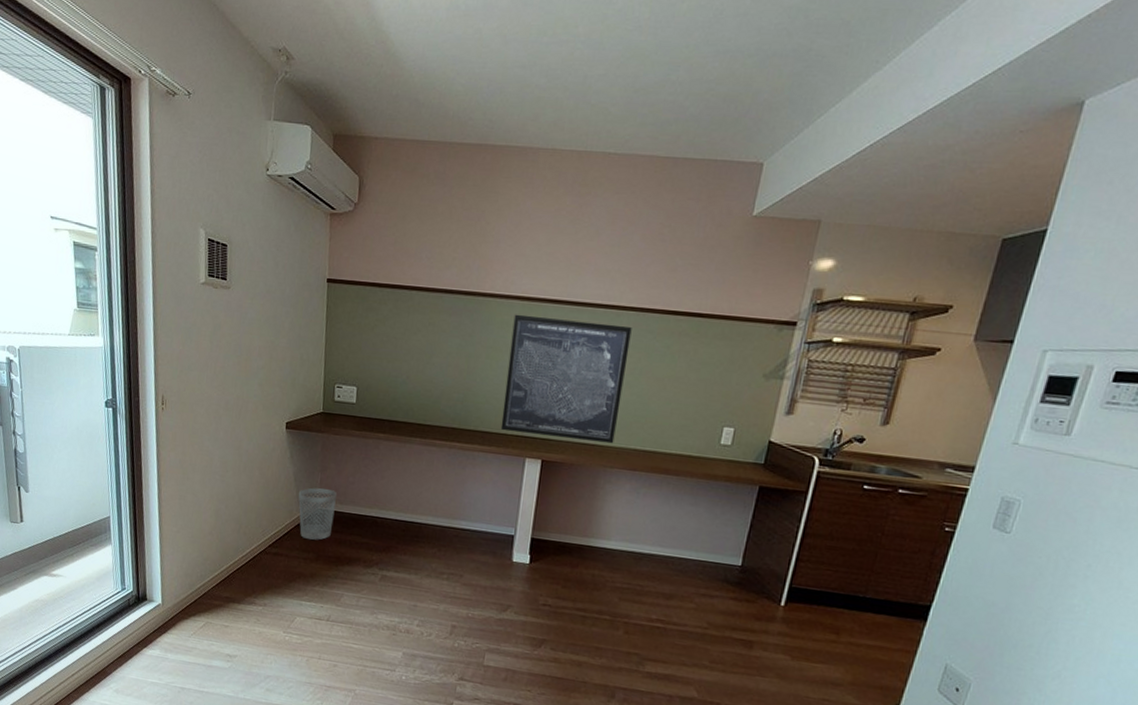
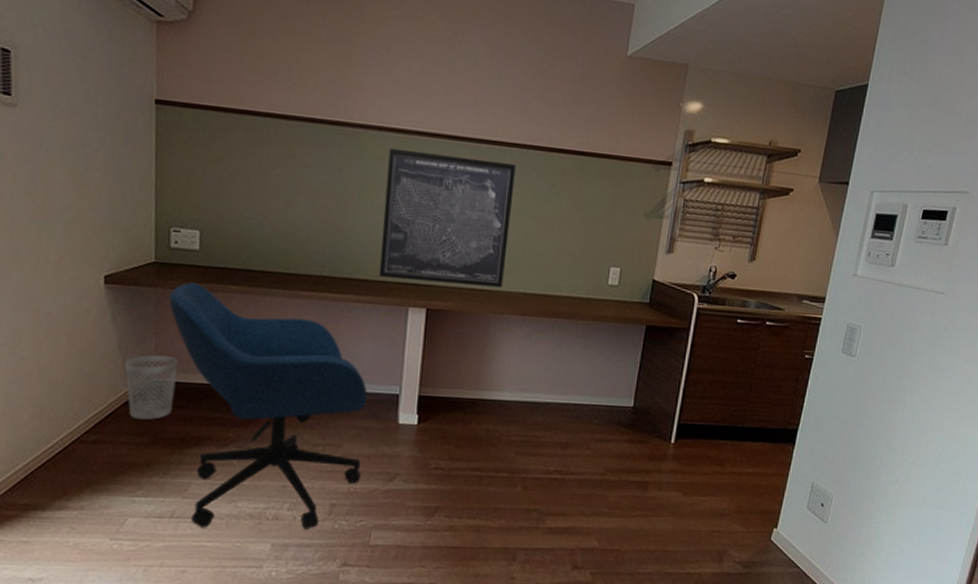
office chair: none [332,430,487,645] -> present [168,282,367,530]

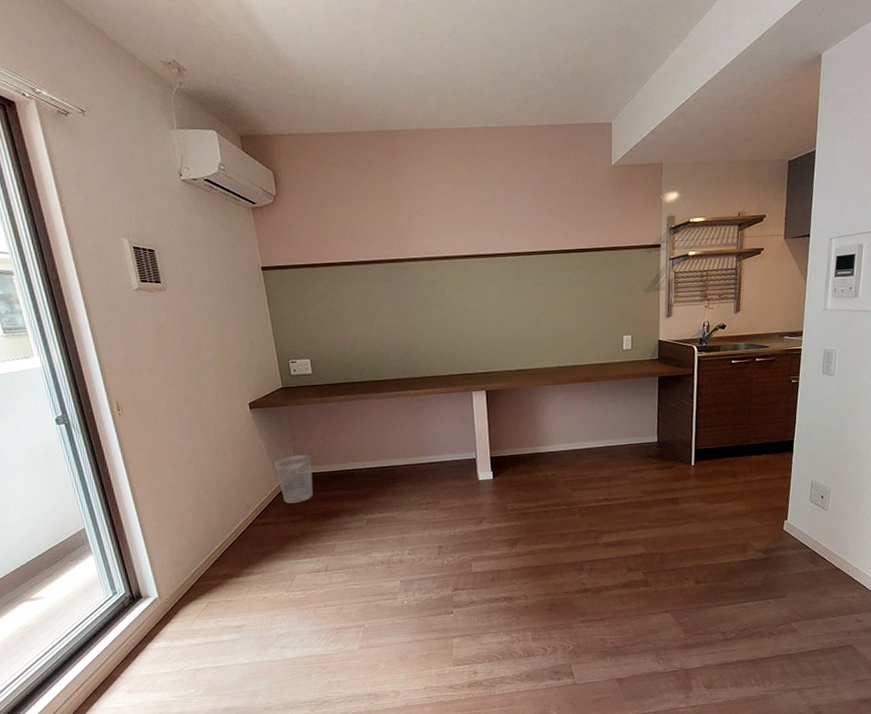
office chair: present [168,282,367,530] -> none [296,398,458,576]
wall art: present [378,147,516,288] -> none [438,268,541,373]

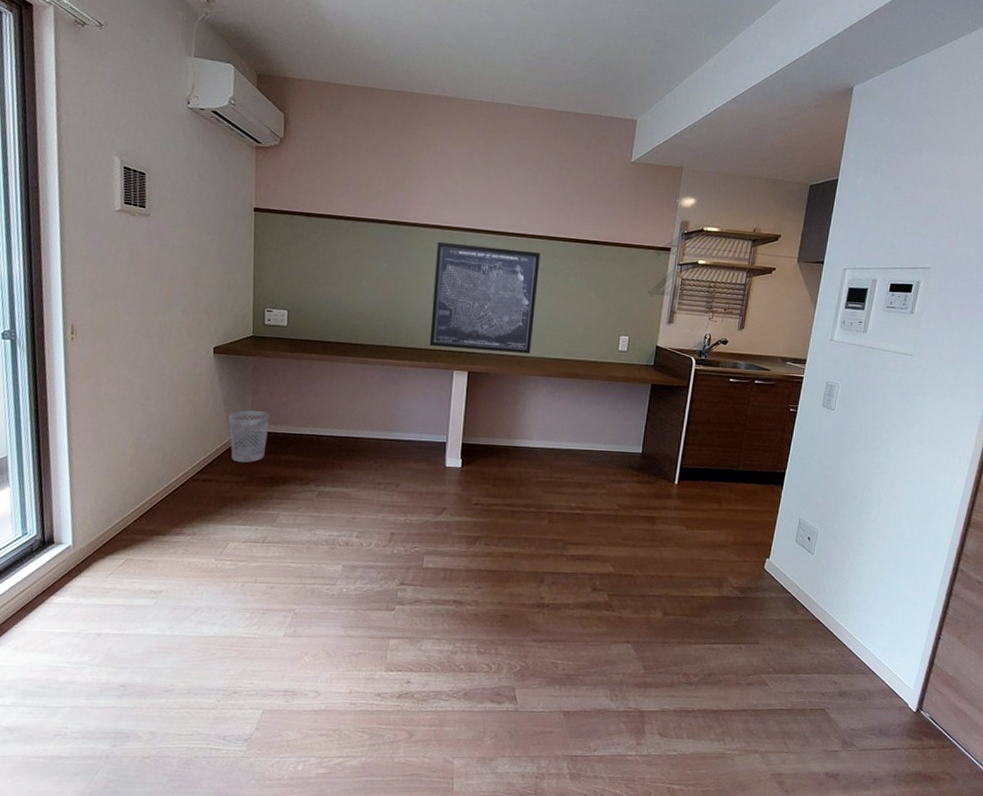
wall art: none [438,268,541,373] -> present [429,241,540,354]

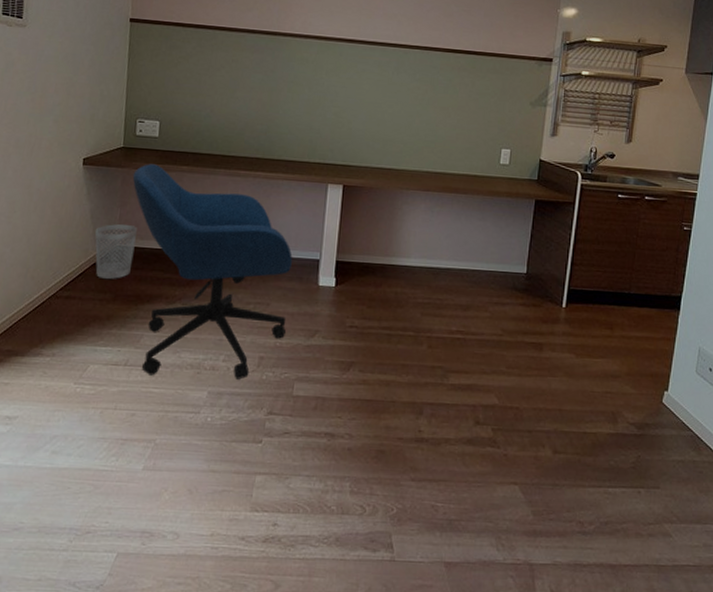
office chair: none [263,352,420,554] -> present [132,164,293,380]
wall art: present [429,241,540,354] -> none [303,51,418,168]

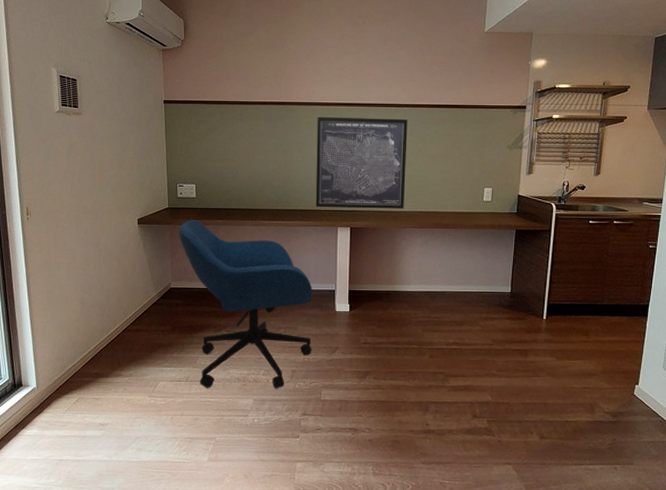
wastebasket: present [94,223,137,279] -> none [152,270,186,314]
wall art: none [303,51,418,168] -> present [315,116,408,209]

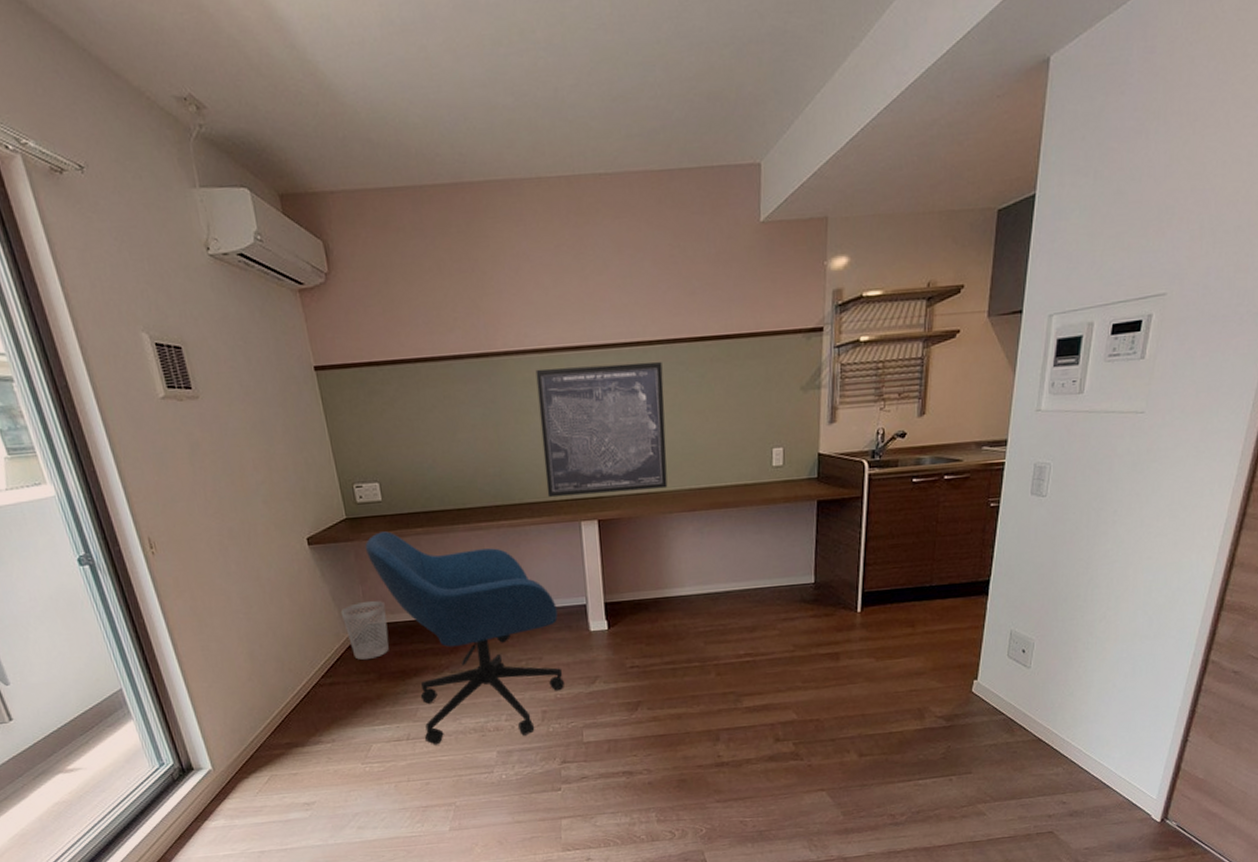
wastebasket: none [152,270,186,314] -> present [340,600,389,660]

